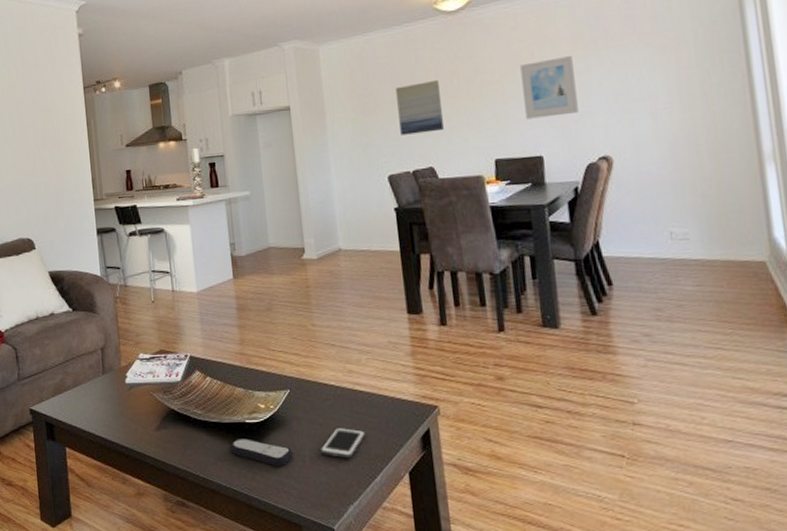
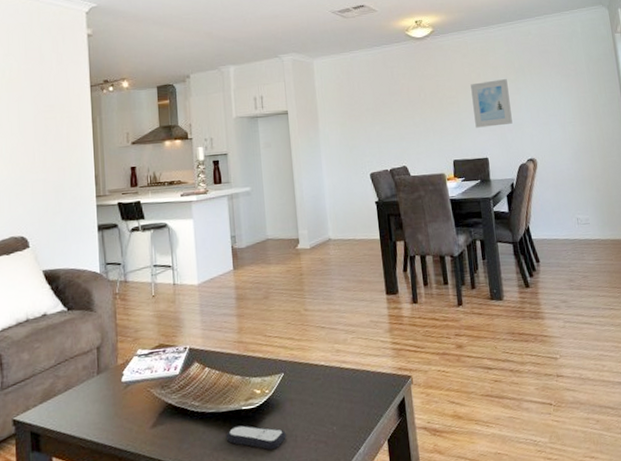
cell phone: present [321,427,365,459] -> none [311,404,351,434]
wall art: present [396,80,444,135] -> none [376,94,414,139]

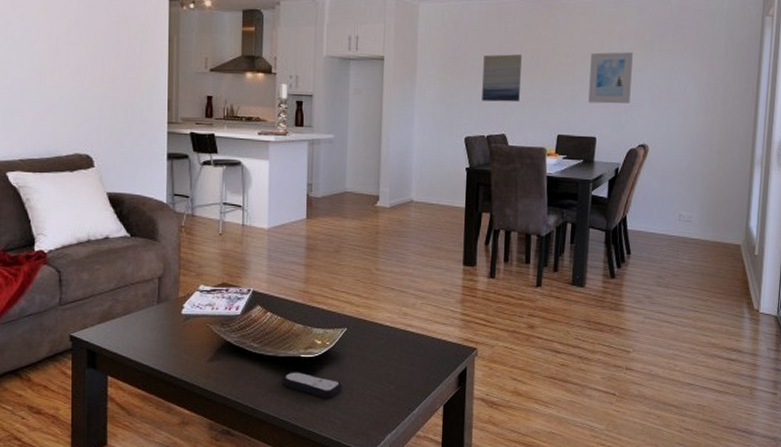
wall art: none [376,94,414,139] -> present [482,54,522,102]

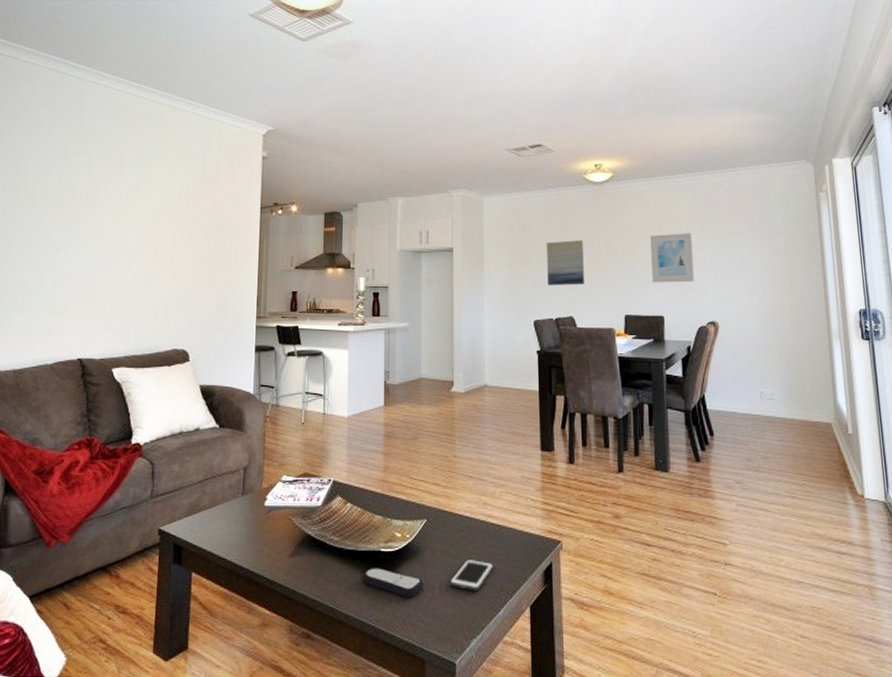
cell phone: none [368,364,410,393] -> present [450,558,493,591]

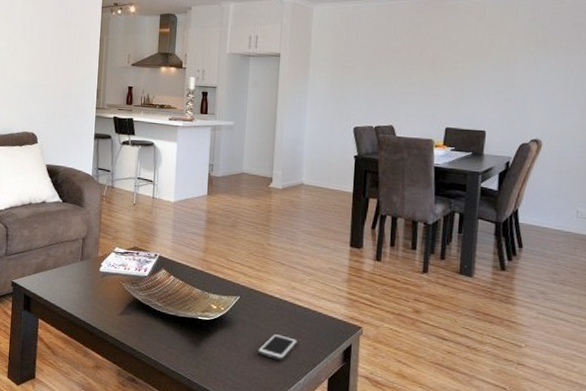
remote control: present [362,568,423,598] -> none [180,331,234,360]
wall art: present [547,240,584,285] -> none [371,51,410,96]
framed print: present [650,233,694,283] -> none [478,49,525,99]

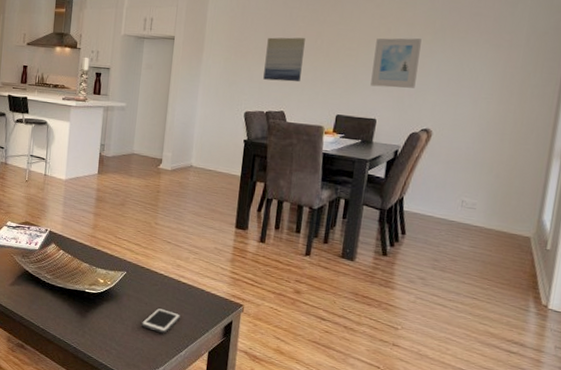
wall art: none [371,51,410,96] -> present [263,37,305,82]
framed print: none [478,49,525,99] -> present [370,38,422,88]

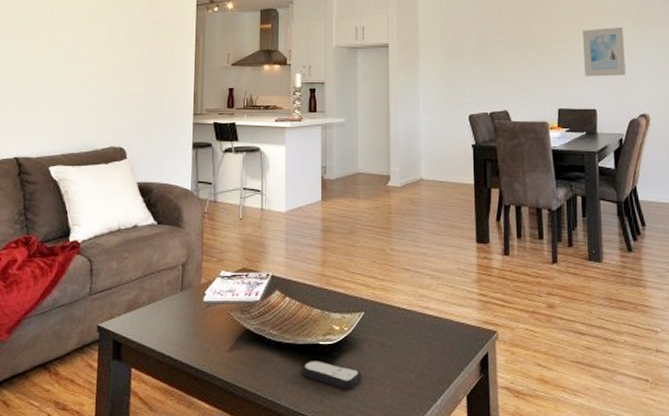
remote control: none [68,303,119,331] -> present [301,361,362,390]
cell phone: present [142,307,180,334] -> none [388,350,430,382]
wall art: present [263,37,305,82] -> none [481,35,518,80]

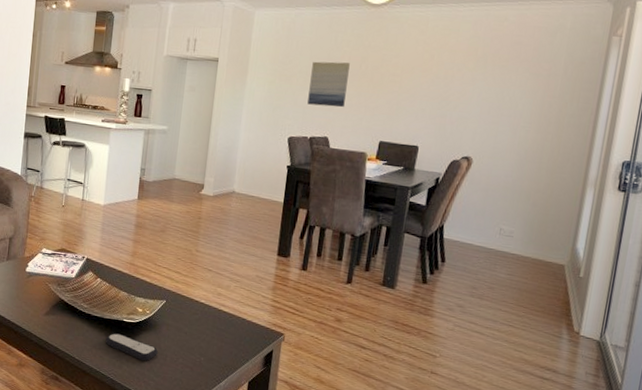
wall art: none [481,35,518,80] -> present [307,61,350,108]
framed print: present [583,27,626,77] -> none [413,64,464,116]

